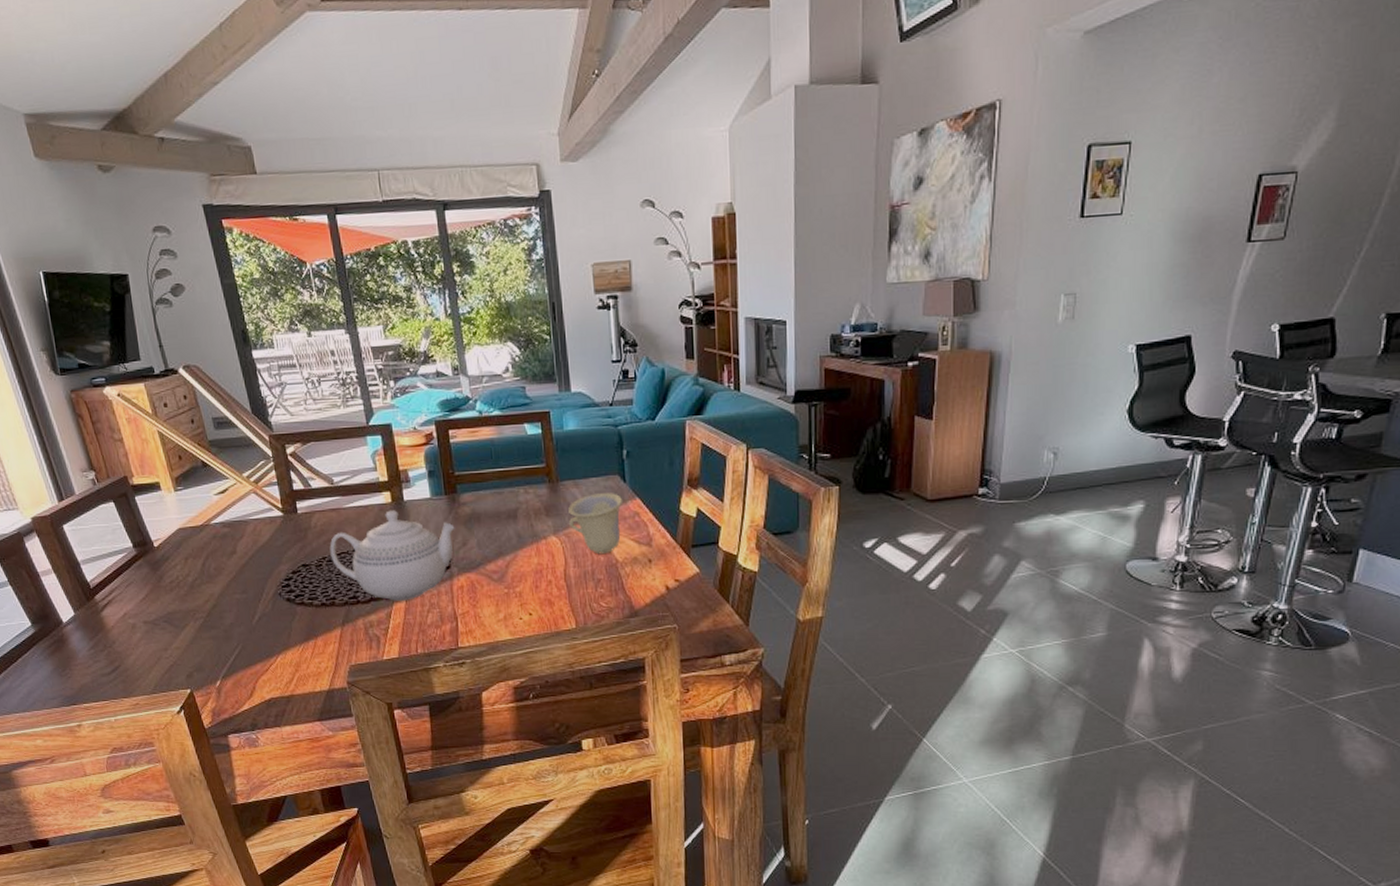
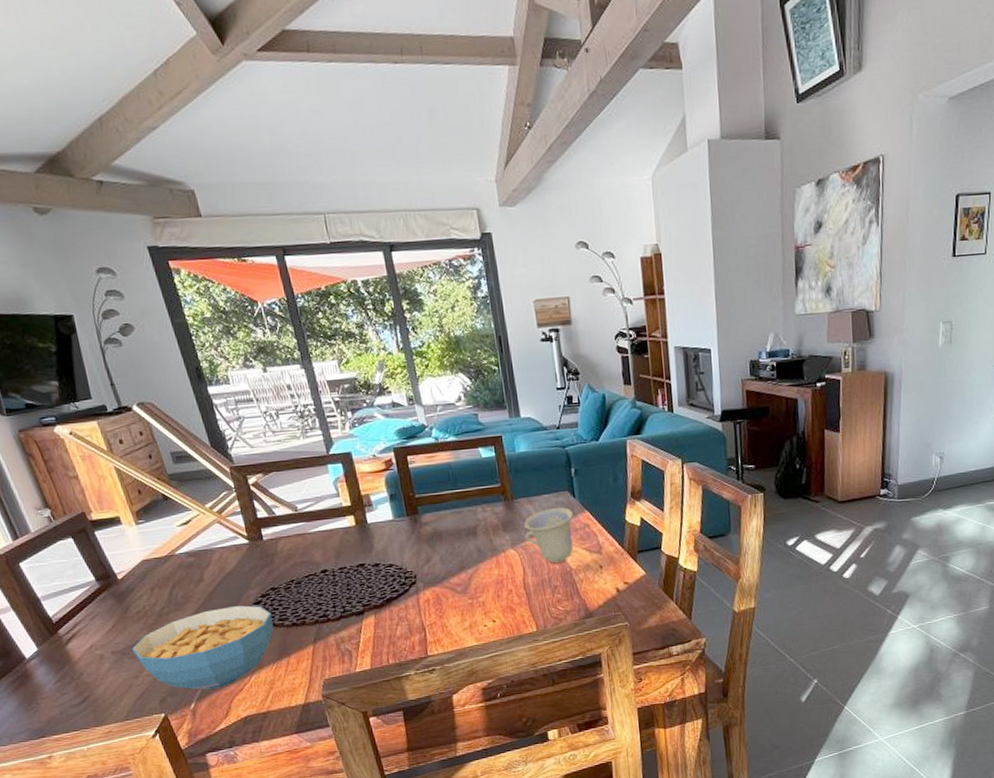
cereal bowl: none [163,580,303,667] -> present [131,605,274,690]
teapot: present [329,510,455,601] -> none [297,532,419,617]

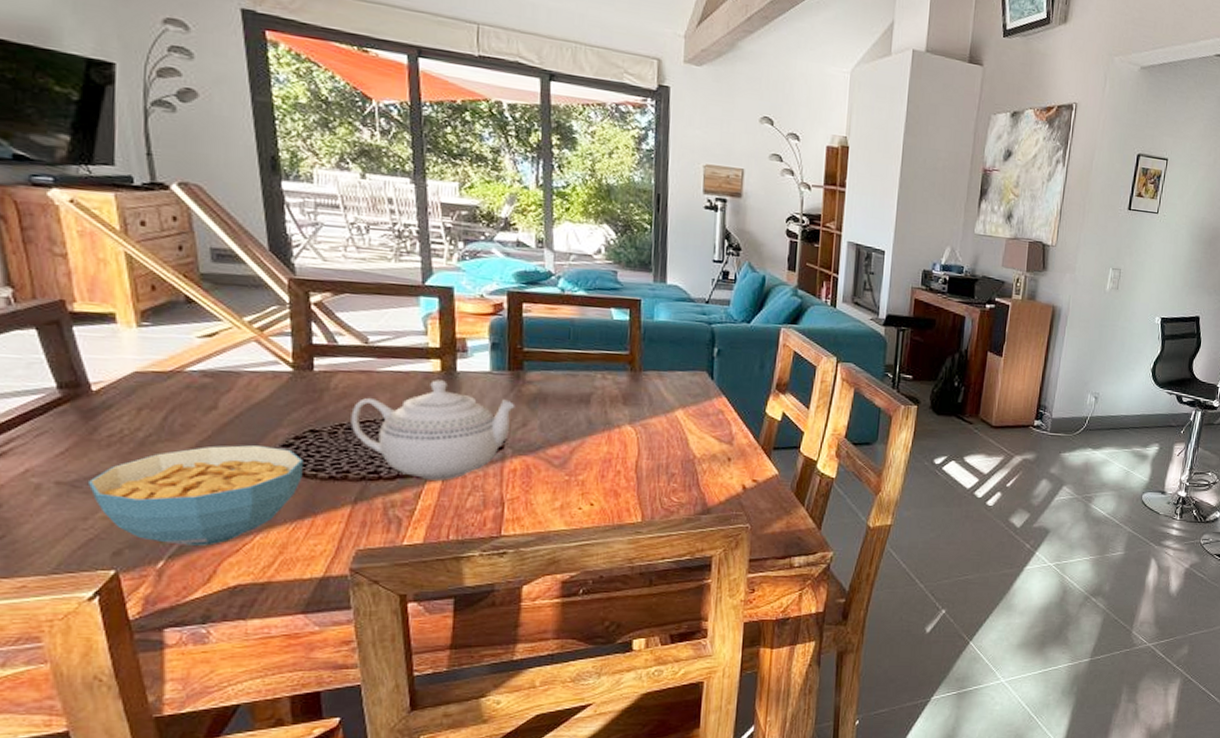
teapot: none [297,532,419,617] -> present [351,380,515,481]
cup: present [524,507,574,564] -> none [648,387,709,449]

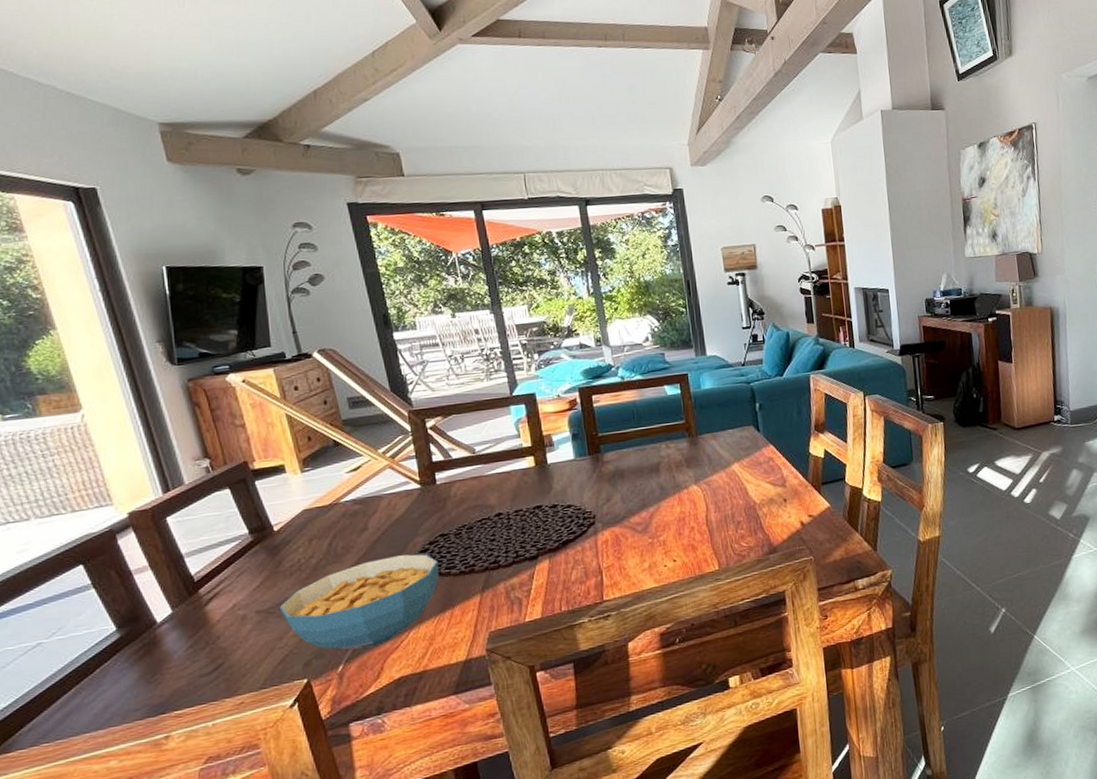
teapot: present [351,380,515,481] -> none [470,473,599,562]

